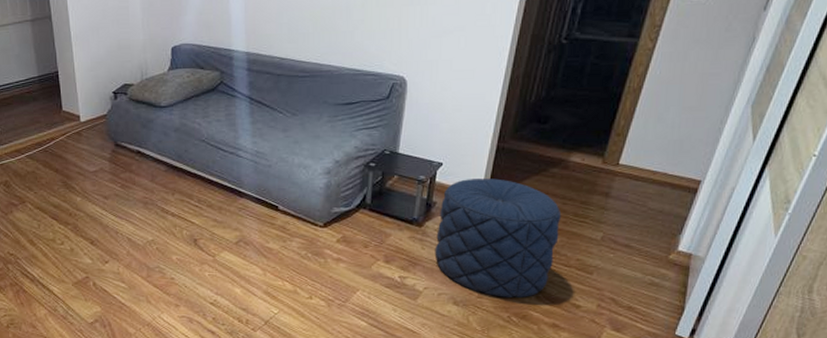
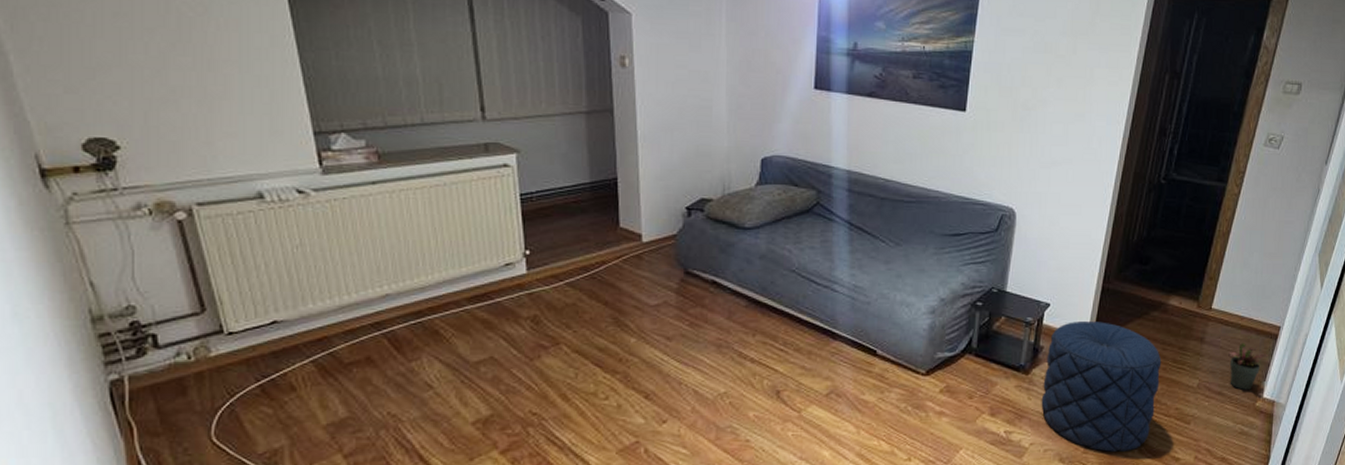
potted plant: none [636,197,686,243] -> present [1227,343,1269,390]

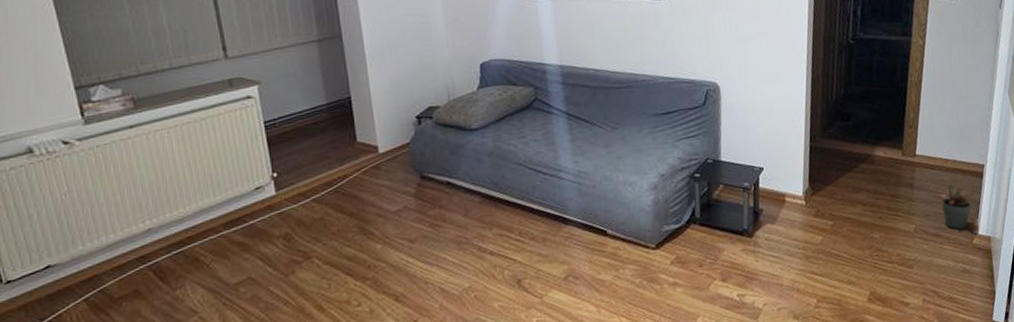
pouf: present [1041,320,1162,452] -> none [767,179,878,304]

